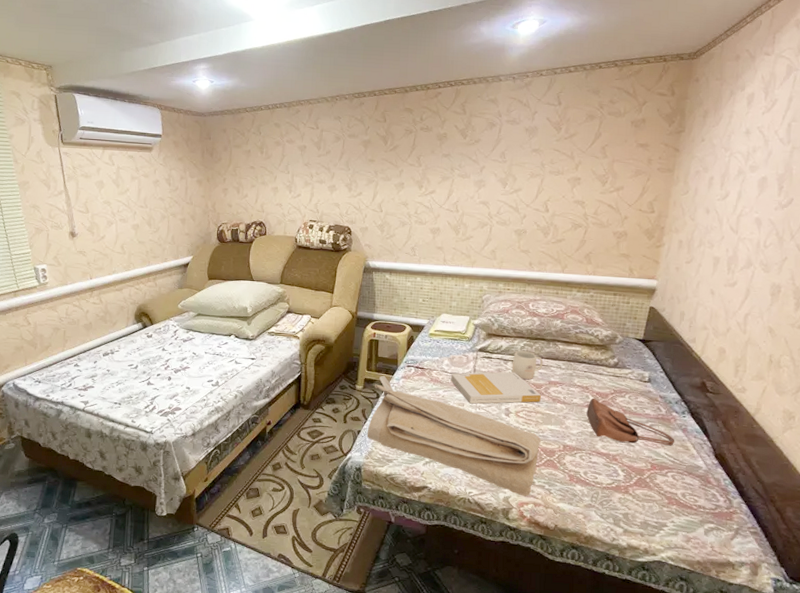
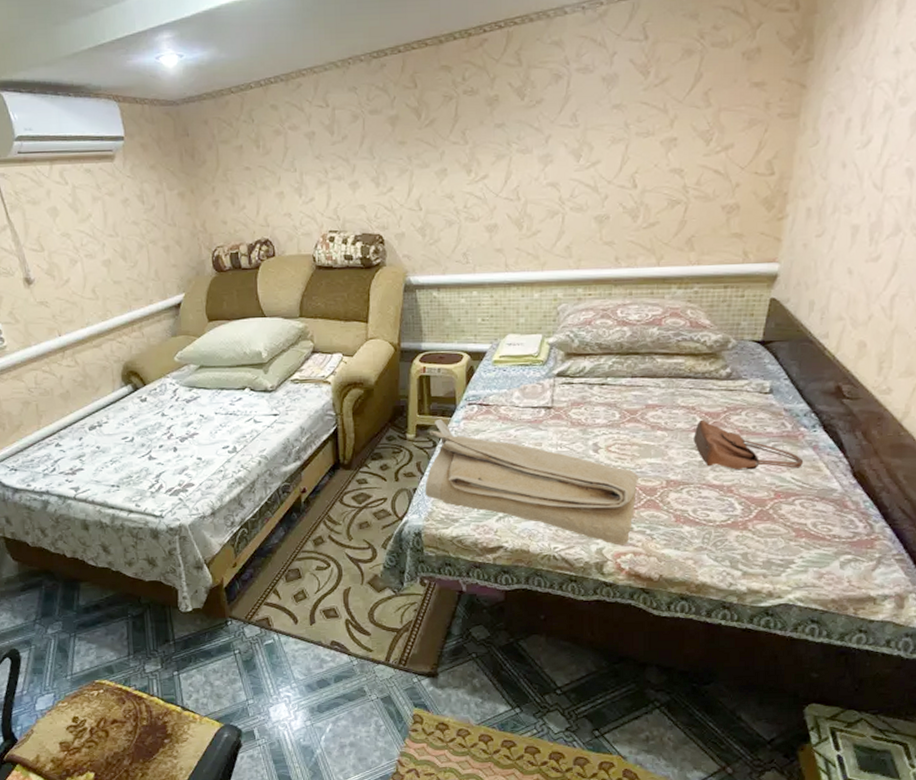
book: present [451,371,542,404] -> none [524,397,638,442]
mug: present [511,351,544,380] -> none [598,370,638,406]

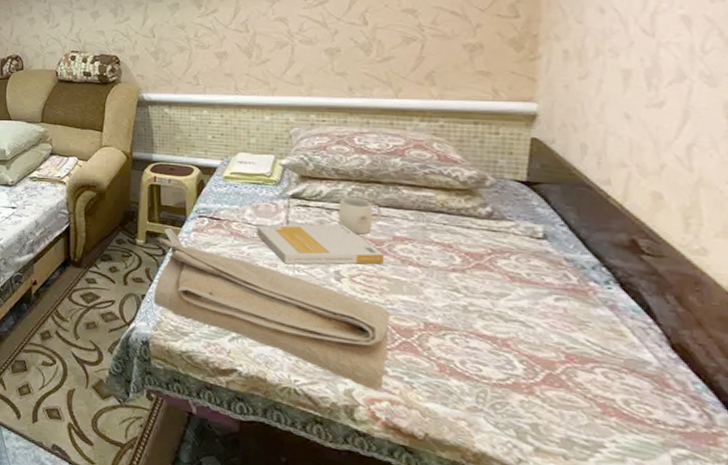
book: none [524,397,638,442] -> present [257,223,385,265]
mug: none [598,370,638,406] -> present [338,197,382,235]
handbag: present [693,419,804,470] -> none [453,259,600,330]

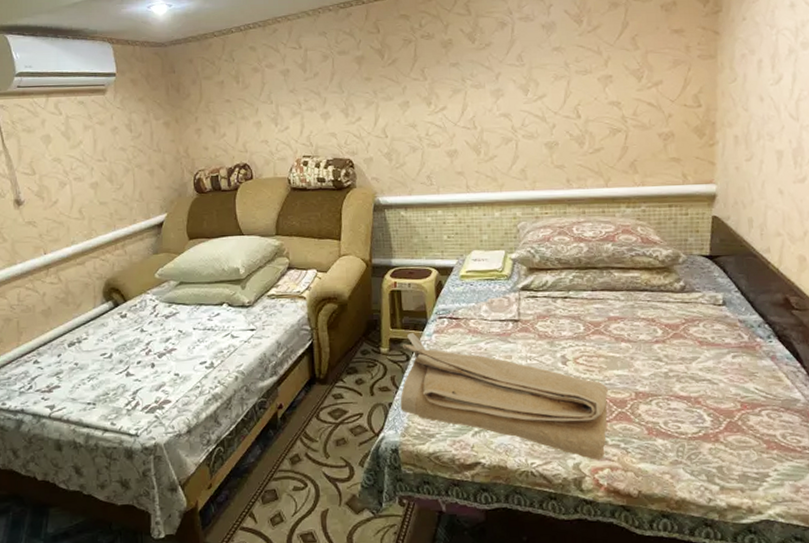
book: present [257,223,385,265] -> none [492,310,602,355]
mug: present [338,197,382,235] -> none [561,284,599,319]

